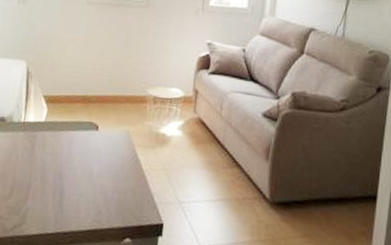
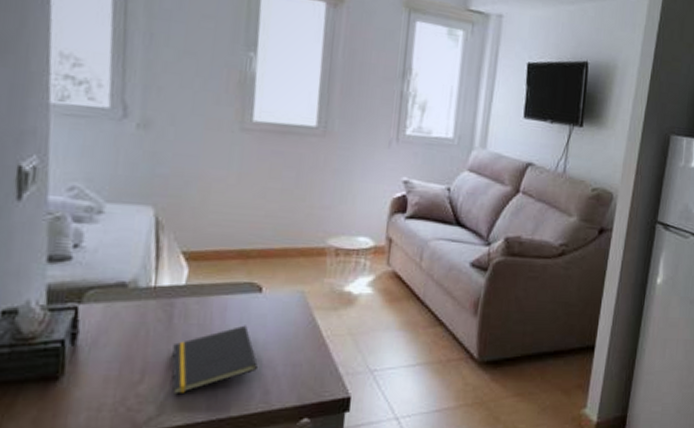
notepad: none [31,156,93,209] -> present [172,325,258,395]

